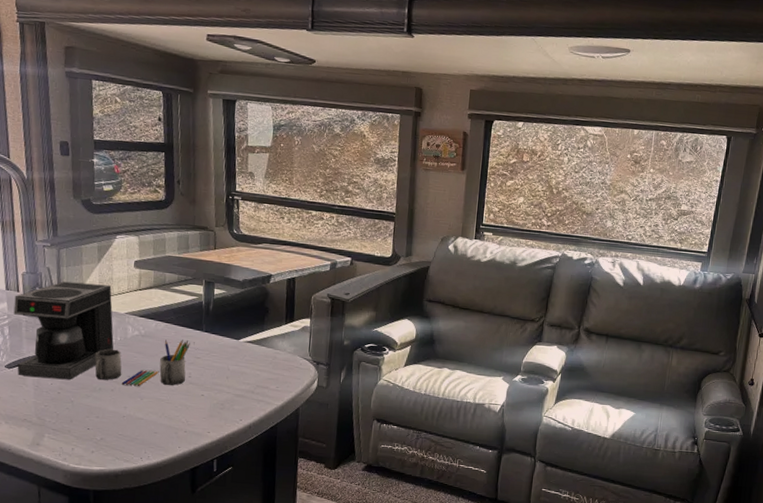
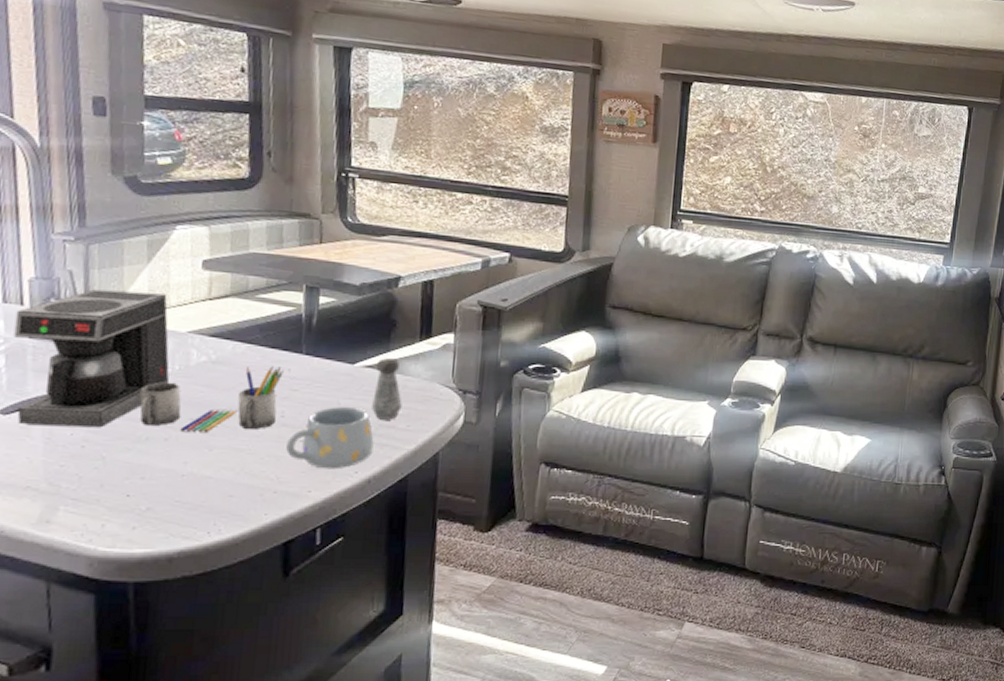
mug: none [193,371,253,417] -> present [286,406,374,470]
salt shaker: none [252,336,273,382] -> present [372,358,402,420]

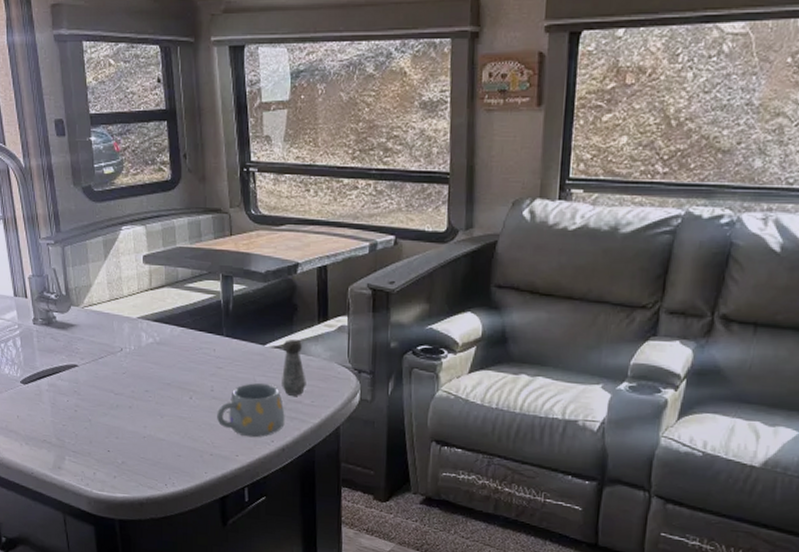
coffee maker: present [13,289,284,433] -> none [23,283,210,403]

